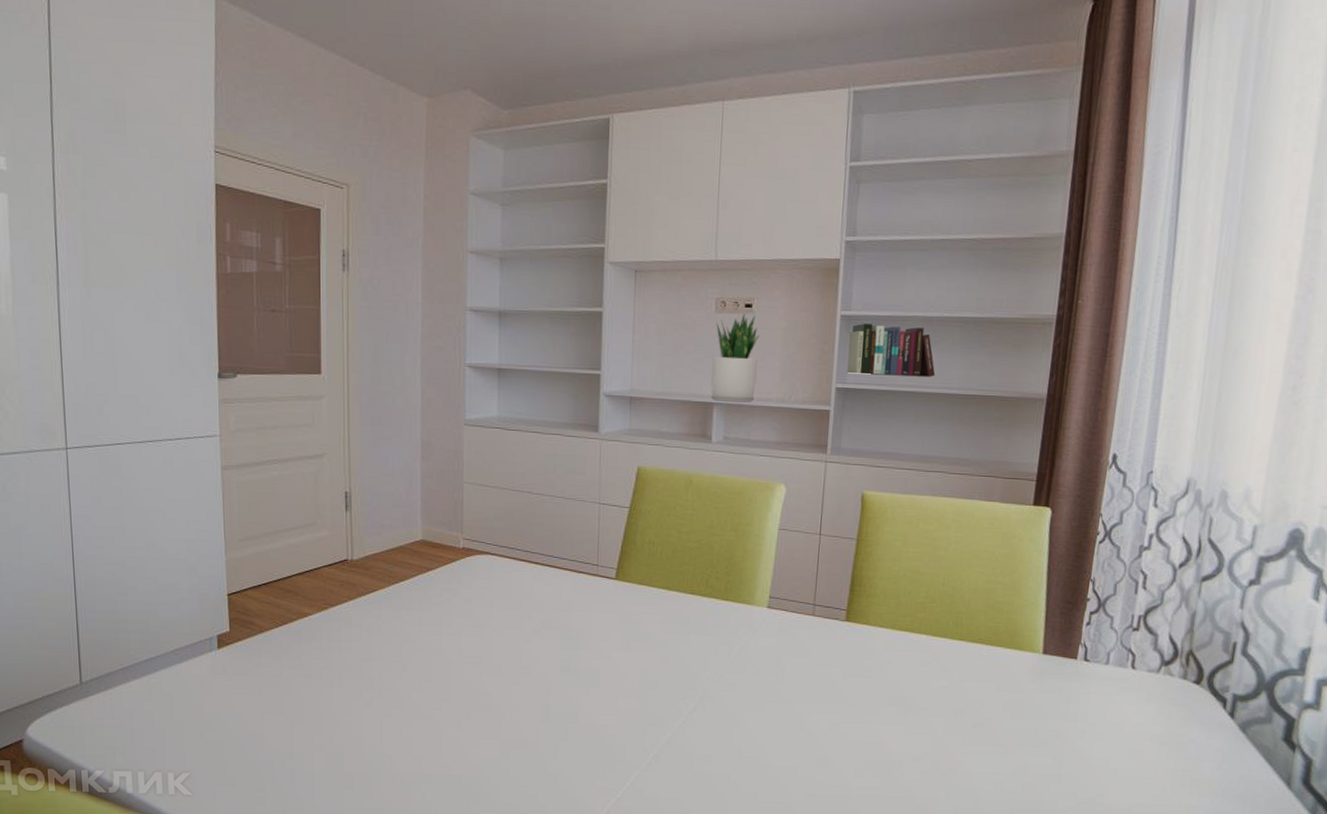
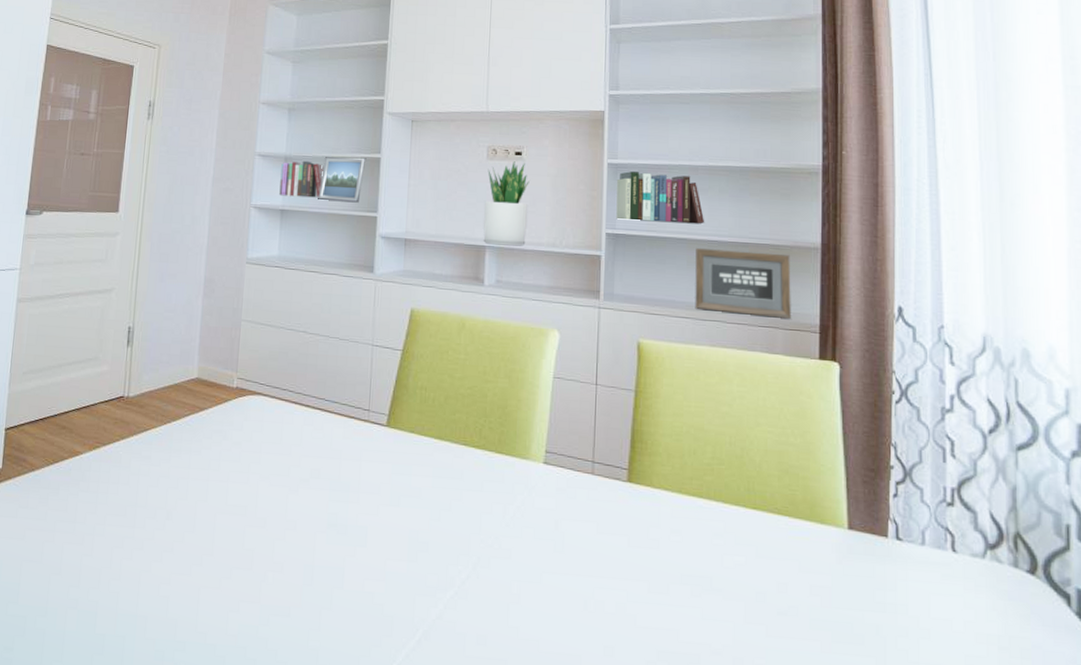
books: none [495,315,541,356] -> present [279,160,323,198]
picture frame: none [537,311,586,360] -> present [318,157,365,203]
picture frame: none [919,401,1016,468] -> present [695,248,791,319]

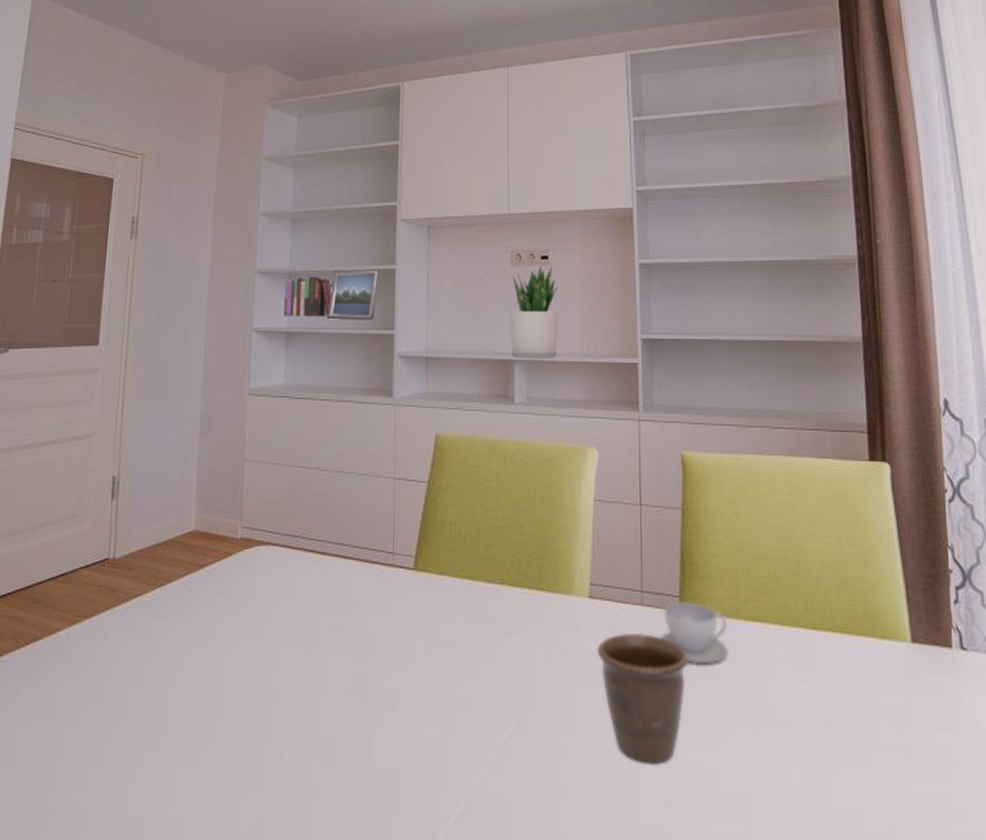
mug: none [548,497,634,615] -> present [597,632,689,765]
teacup: none [608,473,673,532] -> present [660,602,729,664]
books: present [616,171,704,224] -> none [650,271,742,324]
picture frame: present [695,248,791,319] -> none [736,350,838,419]

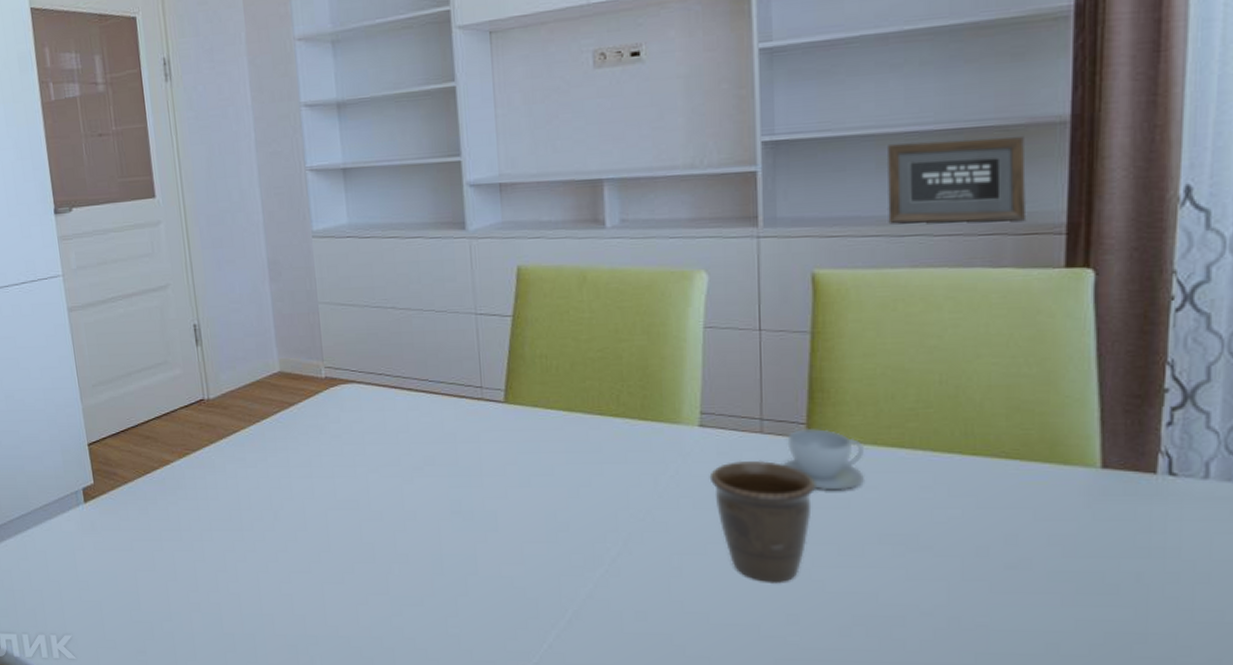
books: present [284,276,333,317] -> none [334,103,388,152]
picture frame: present [327,270,379,320] -> none [384,89,438,151]
planter: present [511,266,558,358] -> none [596,65,654,177]
picture frame: none [736,350,838,419] -> present [888,137,1026,224]

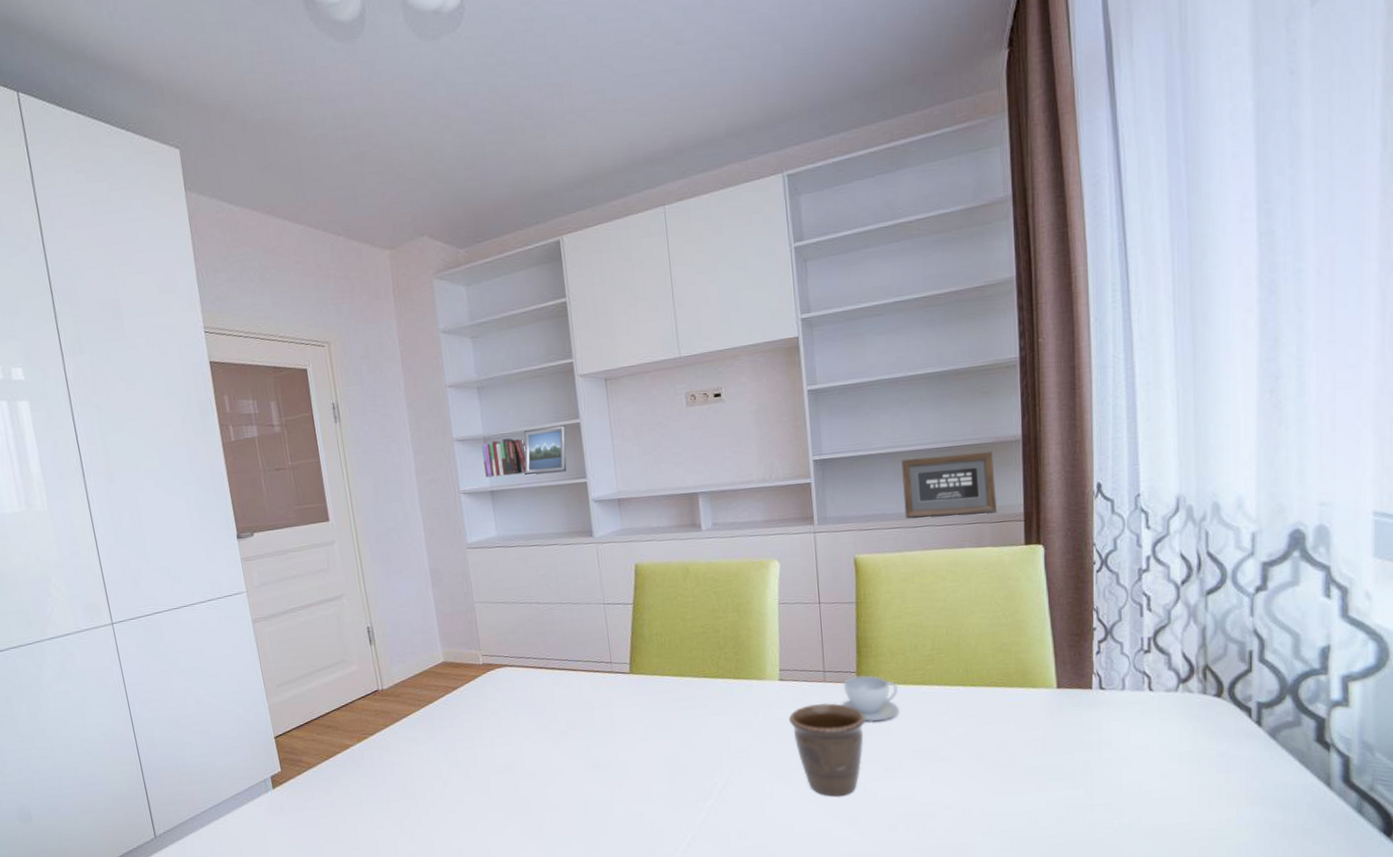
books: none [334,103,388,152] -> present [481,438,527,478]
picture frame: none [384,89,438,151] -> present [524,425,567,476]

